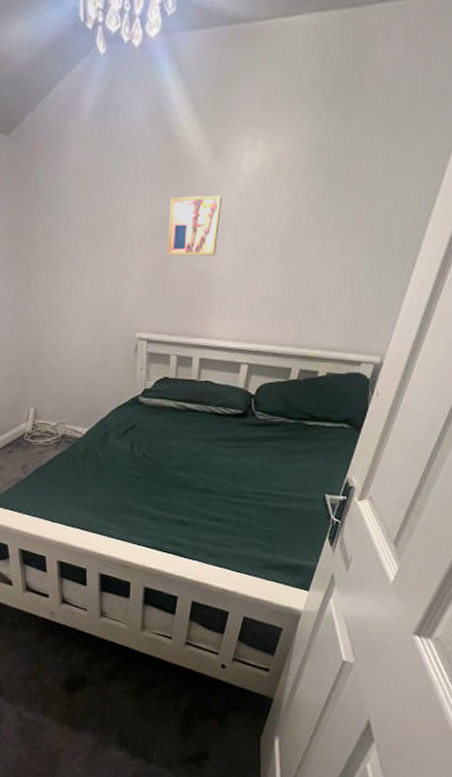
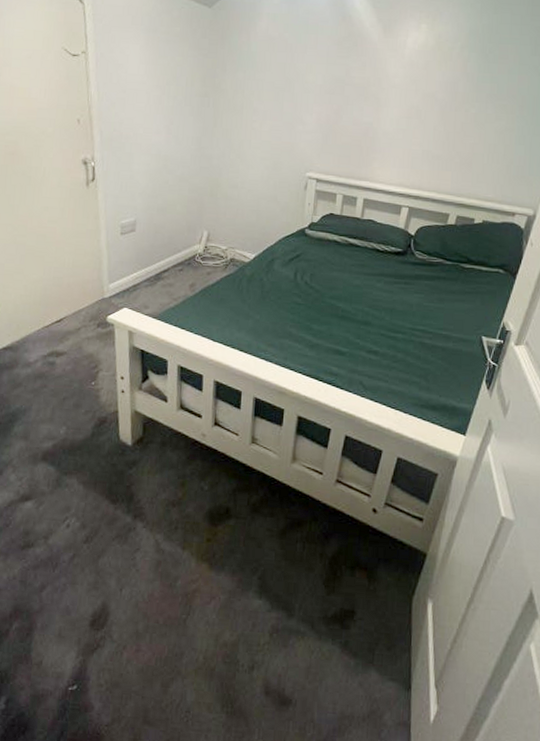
wall art: present [167,196,221,256] -> none [338,63,389,112]

